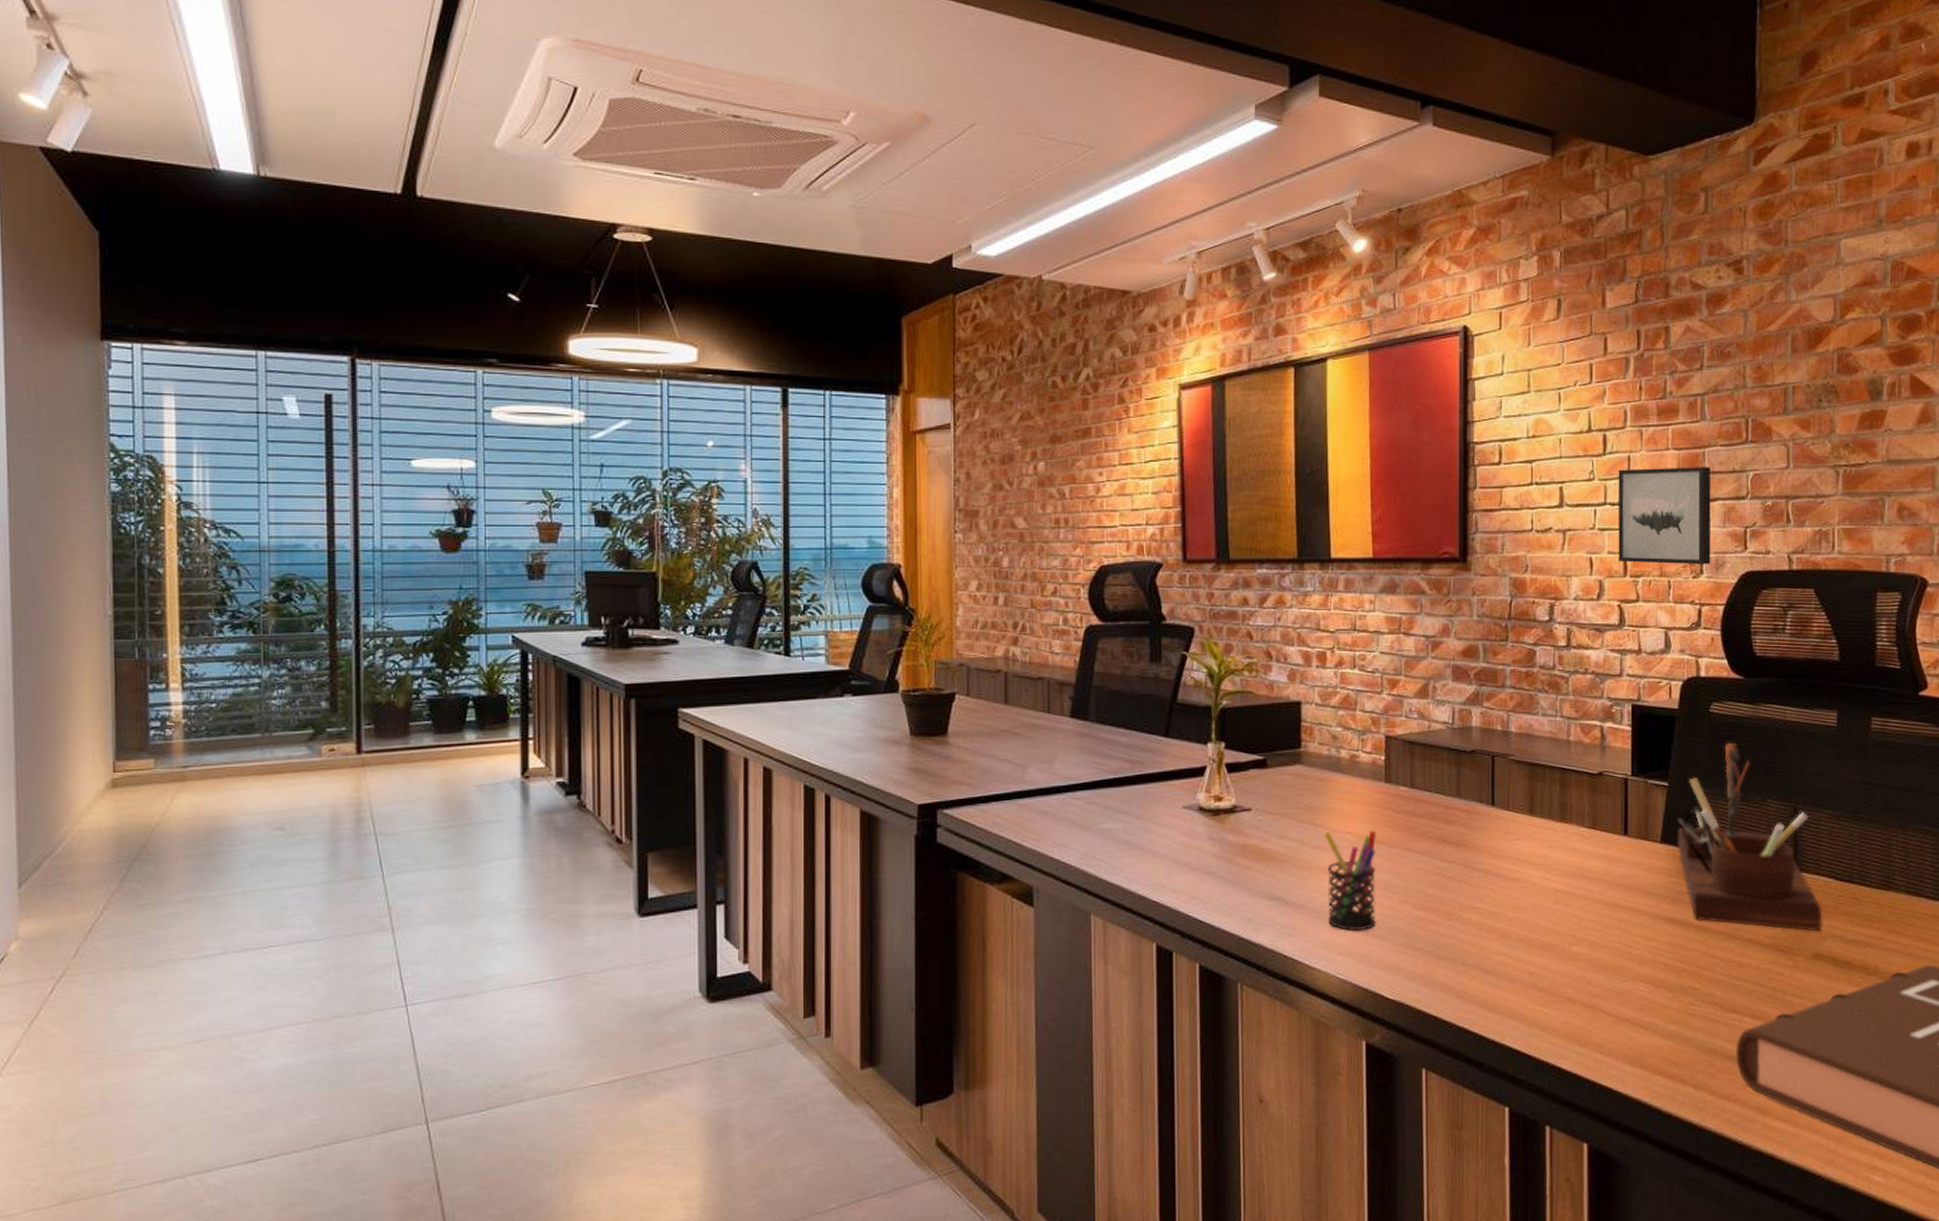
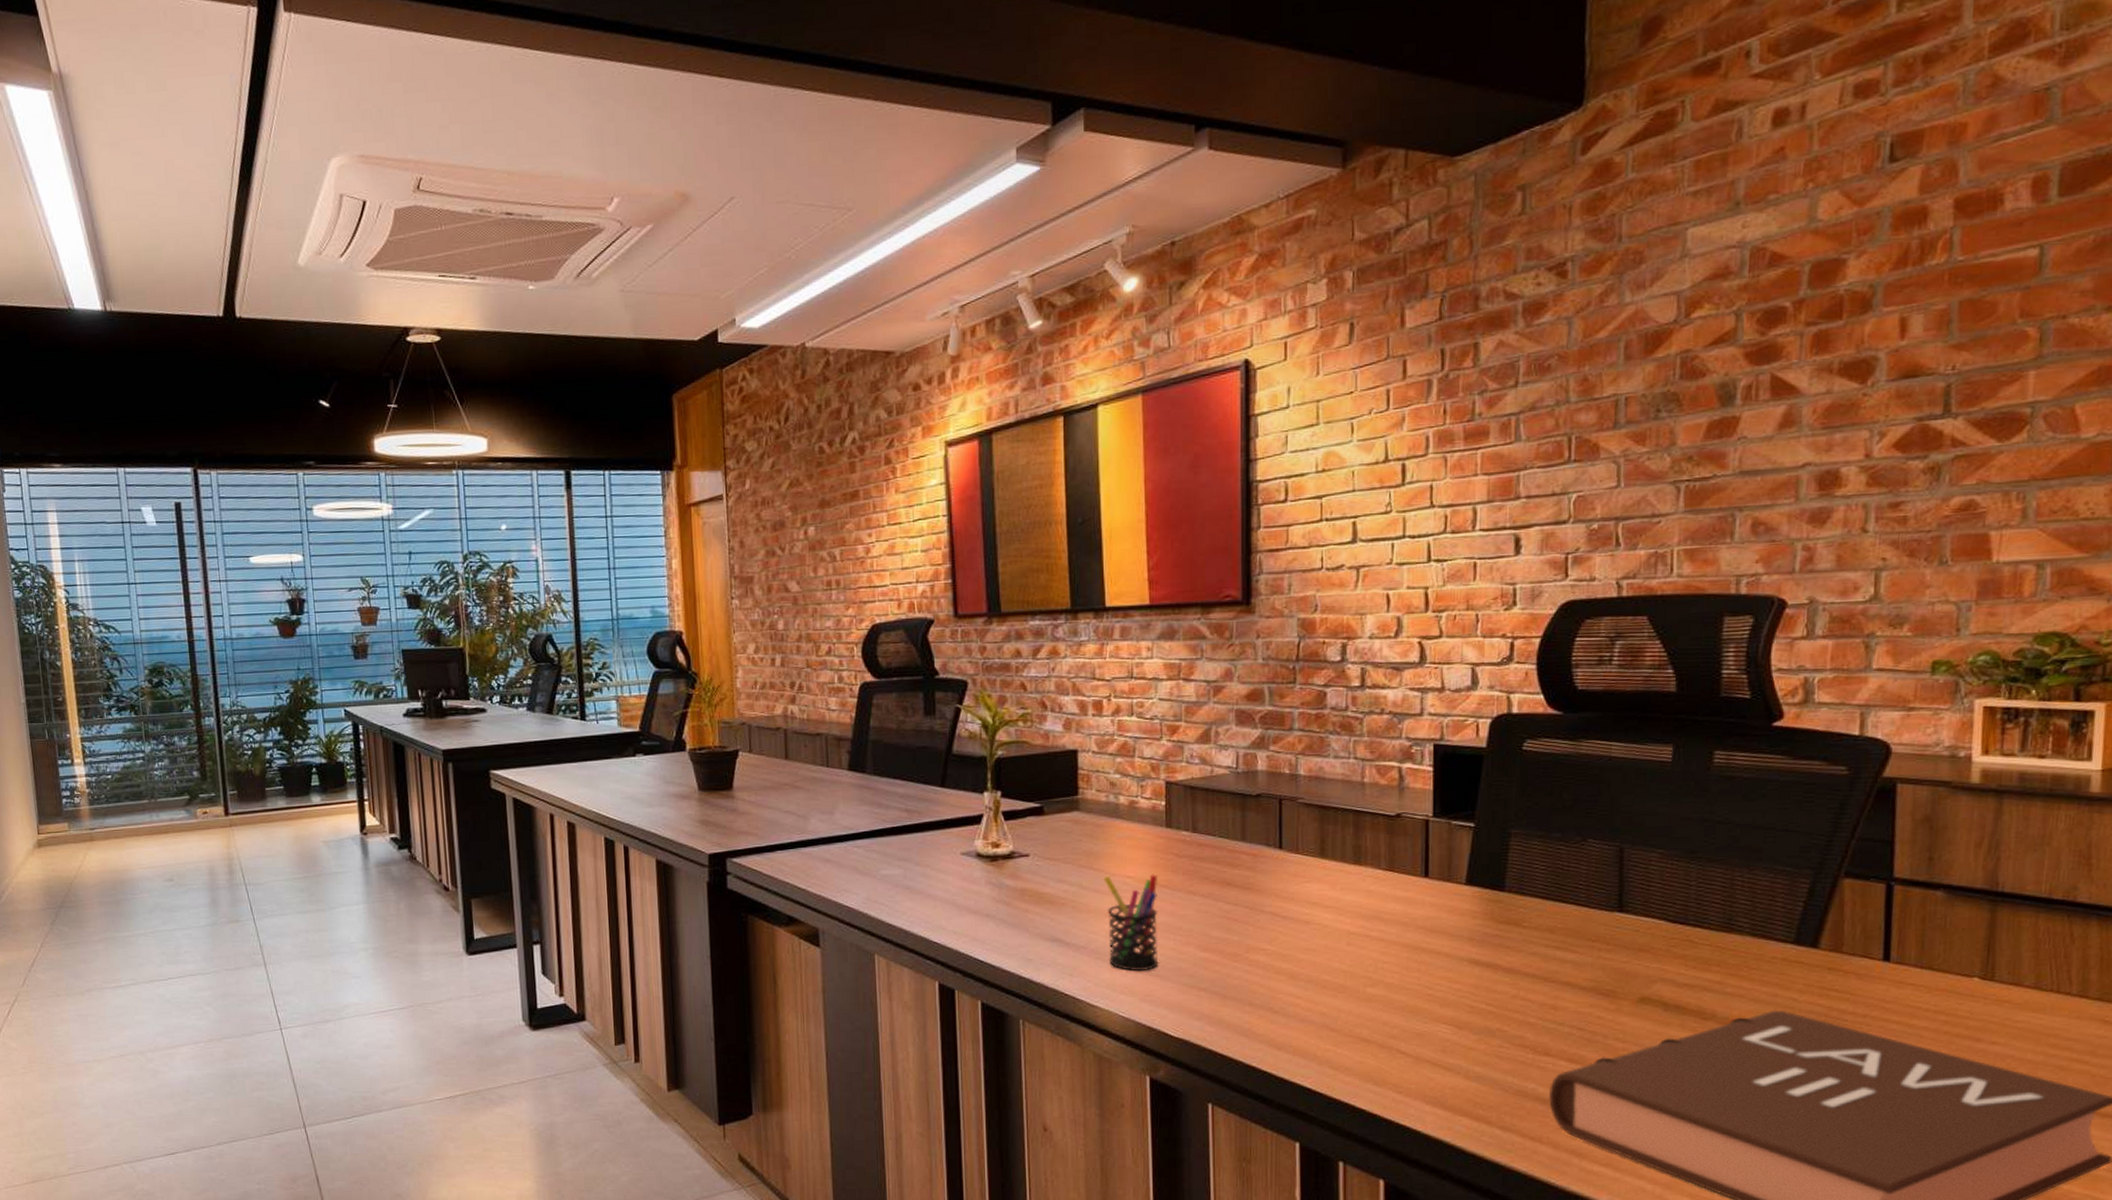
wall art: present [1617,467,1711,565] -> none [1418,491,1527,598]
desk organizer: present [1677,743,1822,932] -> none [1484,782,1651,975]

